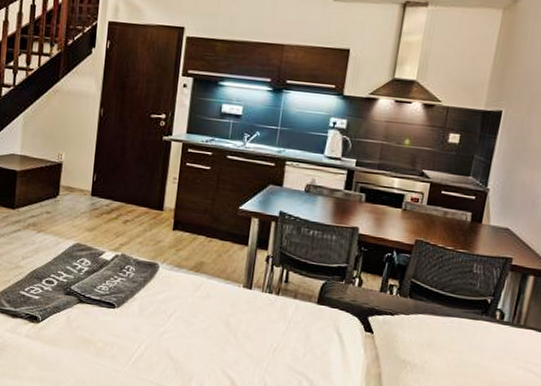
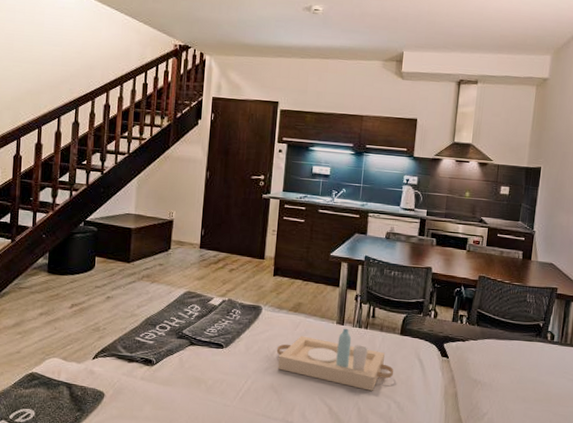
serving tray: none [174,293,308,365] -> present [276,328,394,391]

